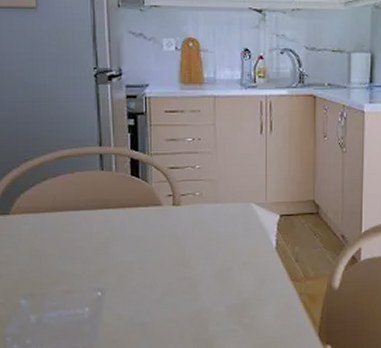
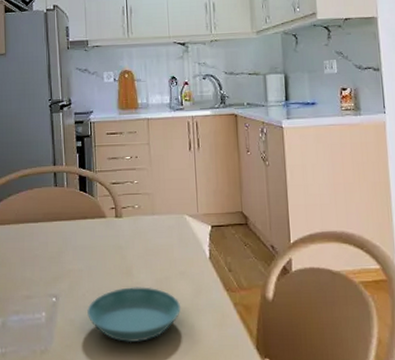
saucer: none [138,278,242,336] -> present [87,287,180,343]

